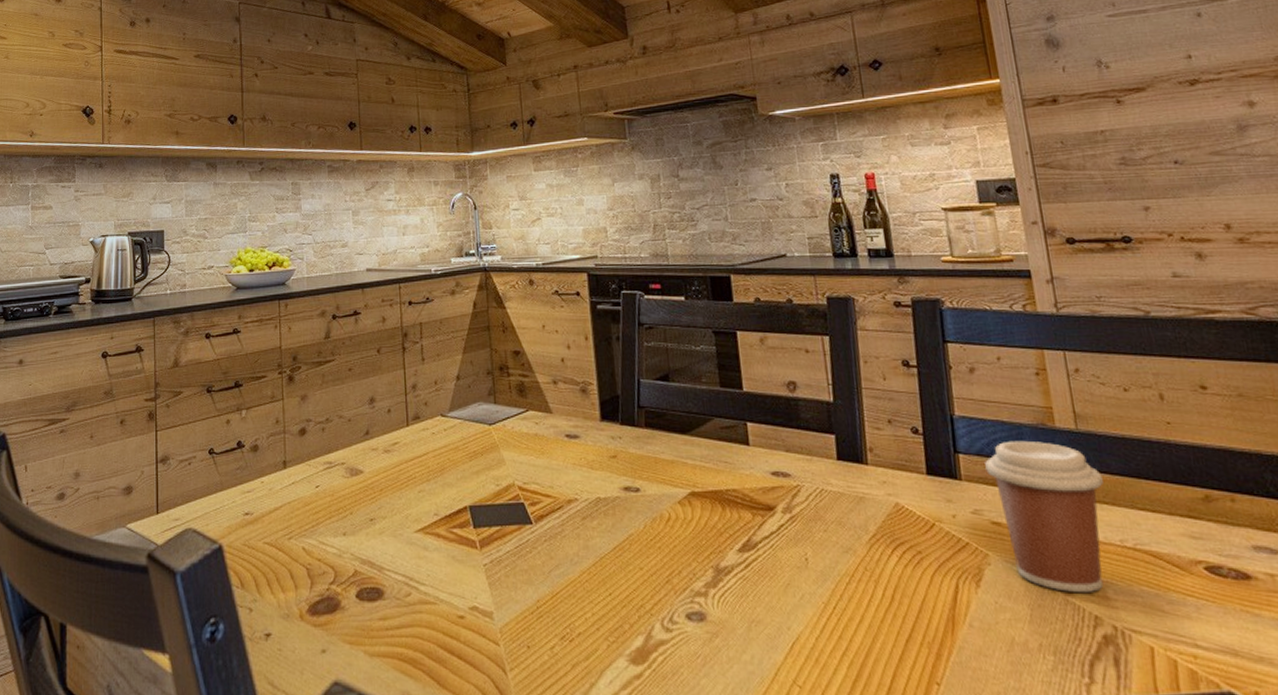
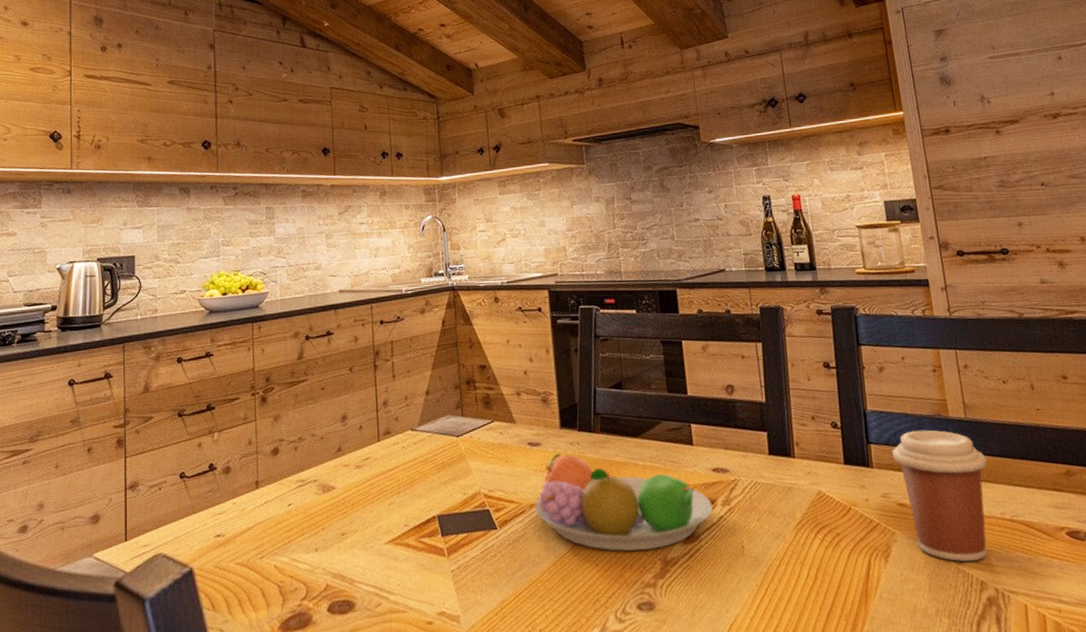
fruit bowl: none [573,447,772,555] -> present [534,453,713,551]

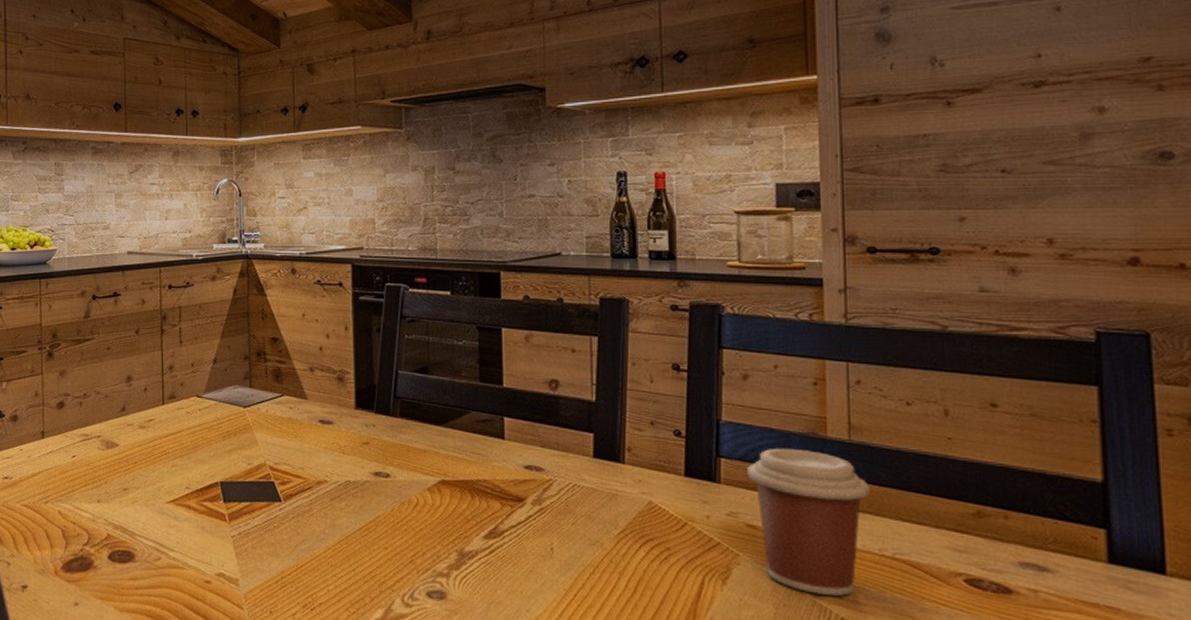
fruit bowl: present [534,453,713,551] -> none [322,433,521,540]

